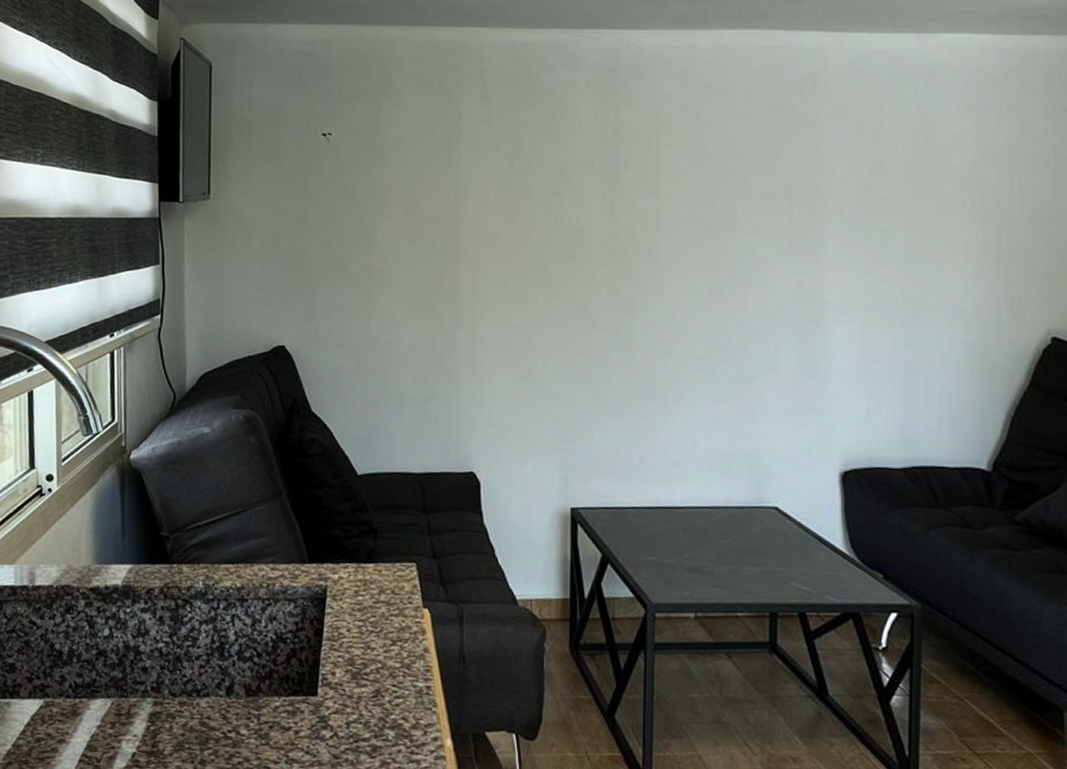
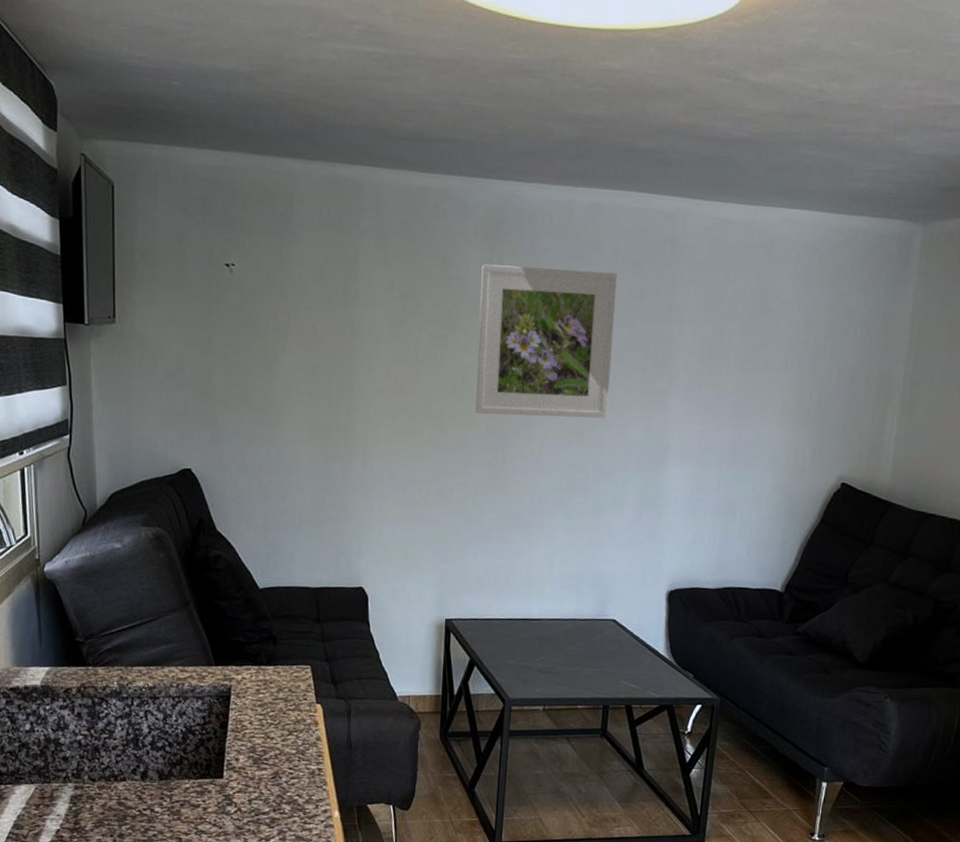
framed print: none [595,115,751,275] -> present [475,264,617,419]

